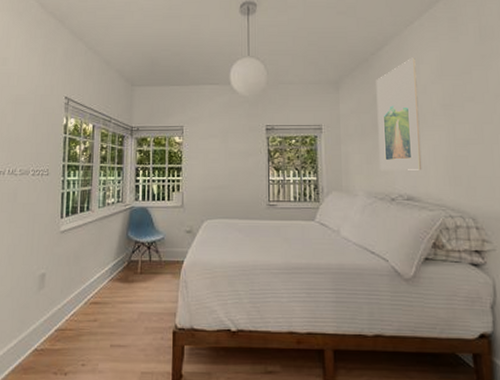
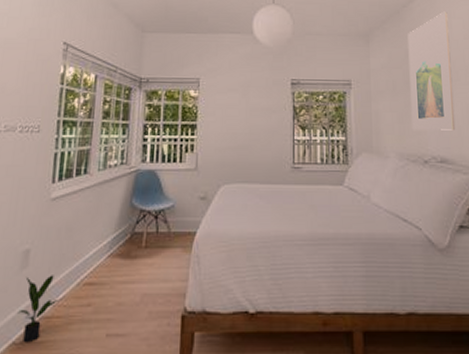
potted plant: none [37,295,71,350] -> present [16,275,60,343]

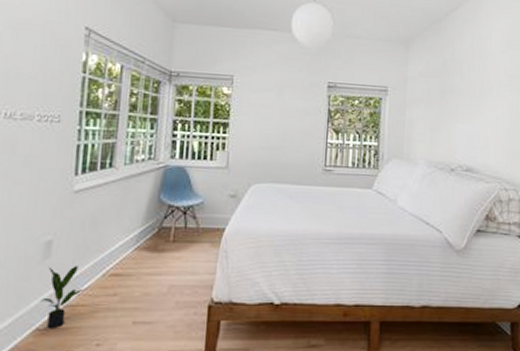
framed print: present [407,11,456,131] -> none [443,22,488,141]

